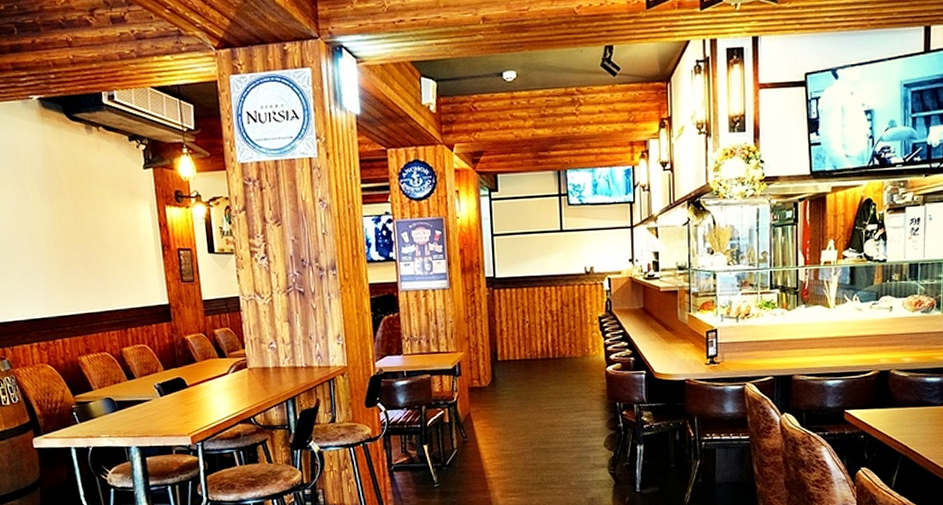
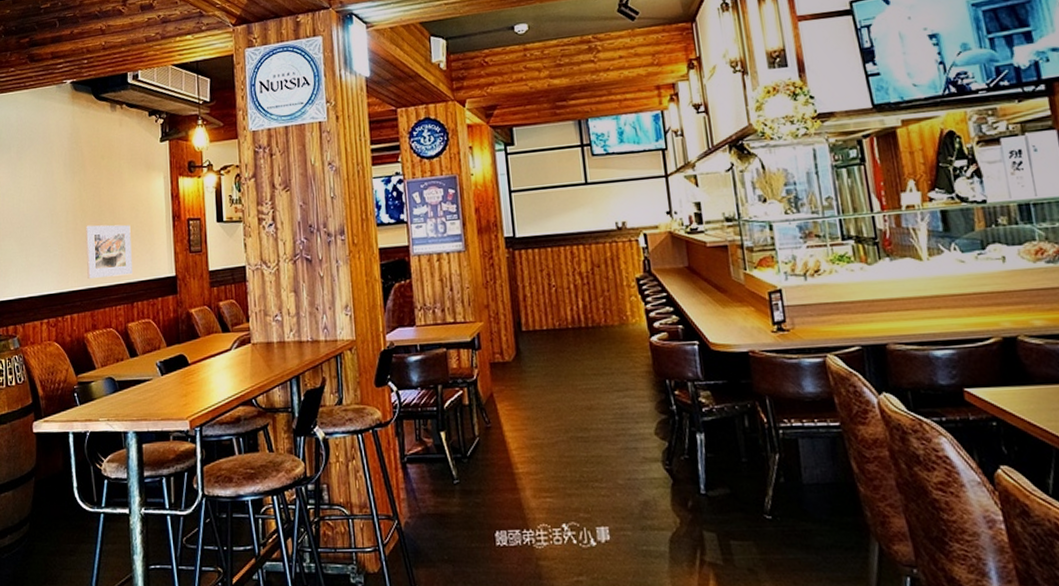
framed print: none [69,251,124,304] -> present [85,224,132,279]

